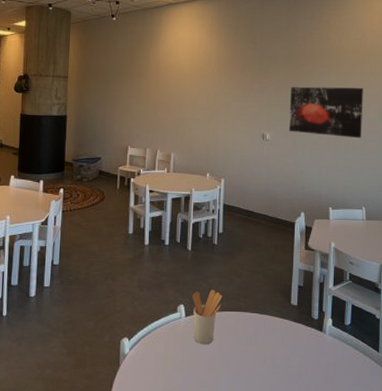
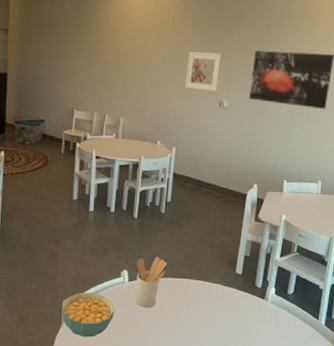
cereal bowl: none [119,329,173,379] -> present [61,292,115,337]
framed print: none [229,90,261,126] -> present [185,52,222,92]

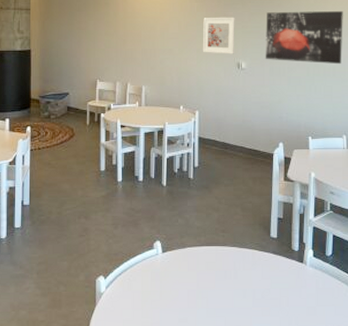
cereal bowl: present [61,292,115,337] -> none [95,267,151,317]
utensil holder: present [136,256,168,308] -> none [169,224,200,281]

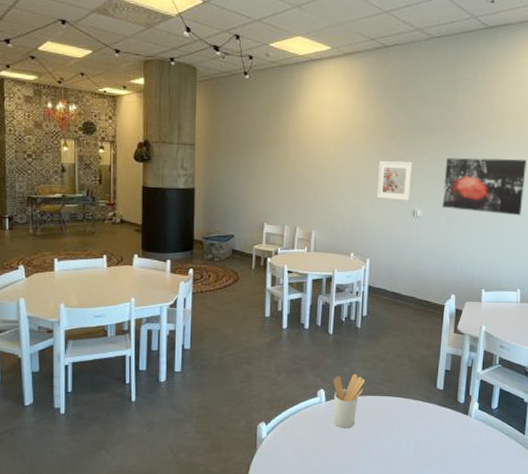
utensil holder: none [169,224,200,281] -> present [333,374,366,429]

